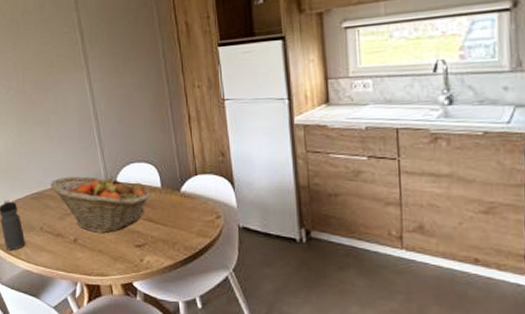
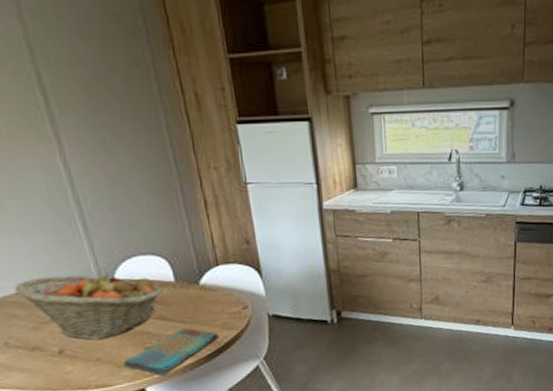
dish towel: none [118,231,194,274] -> present [123,328,219,377]

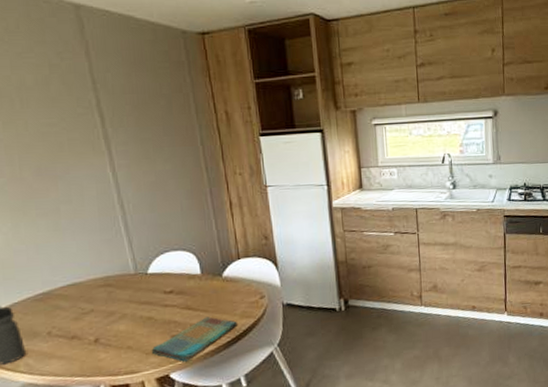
fruit basket: present [13,272,162,341] -> none [60,267,189,330]

